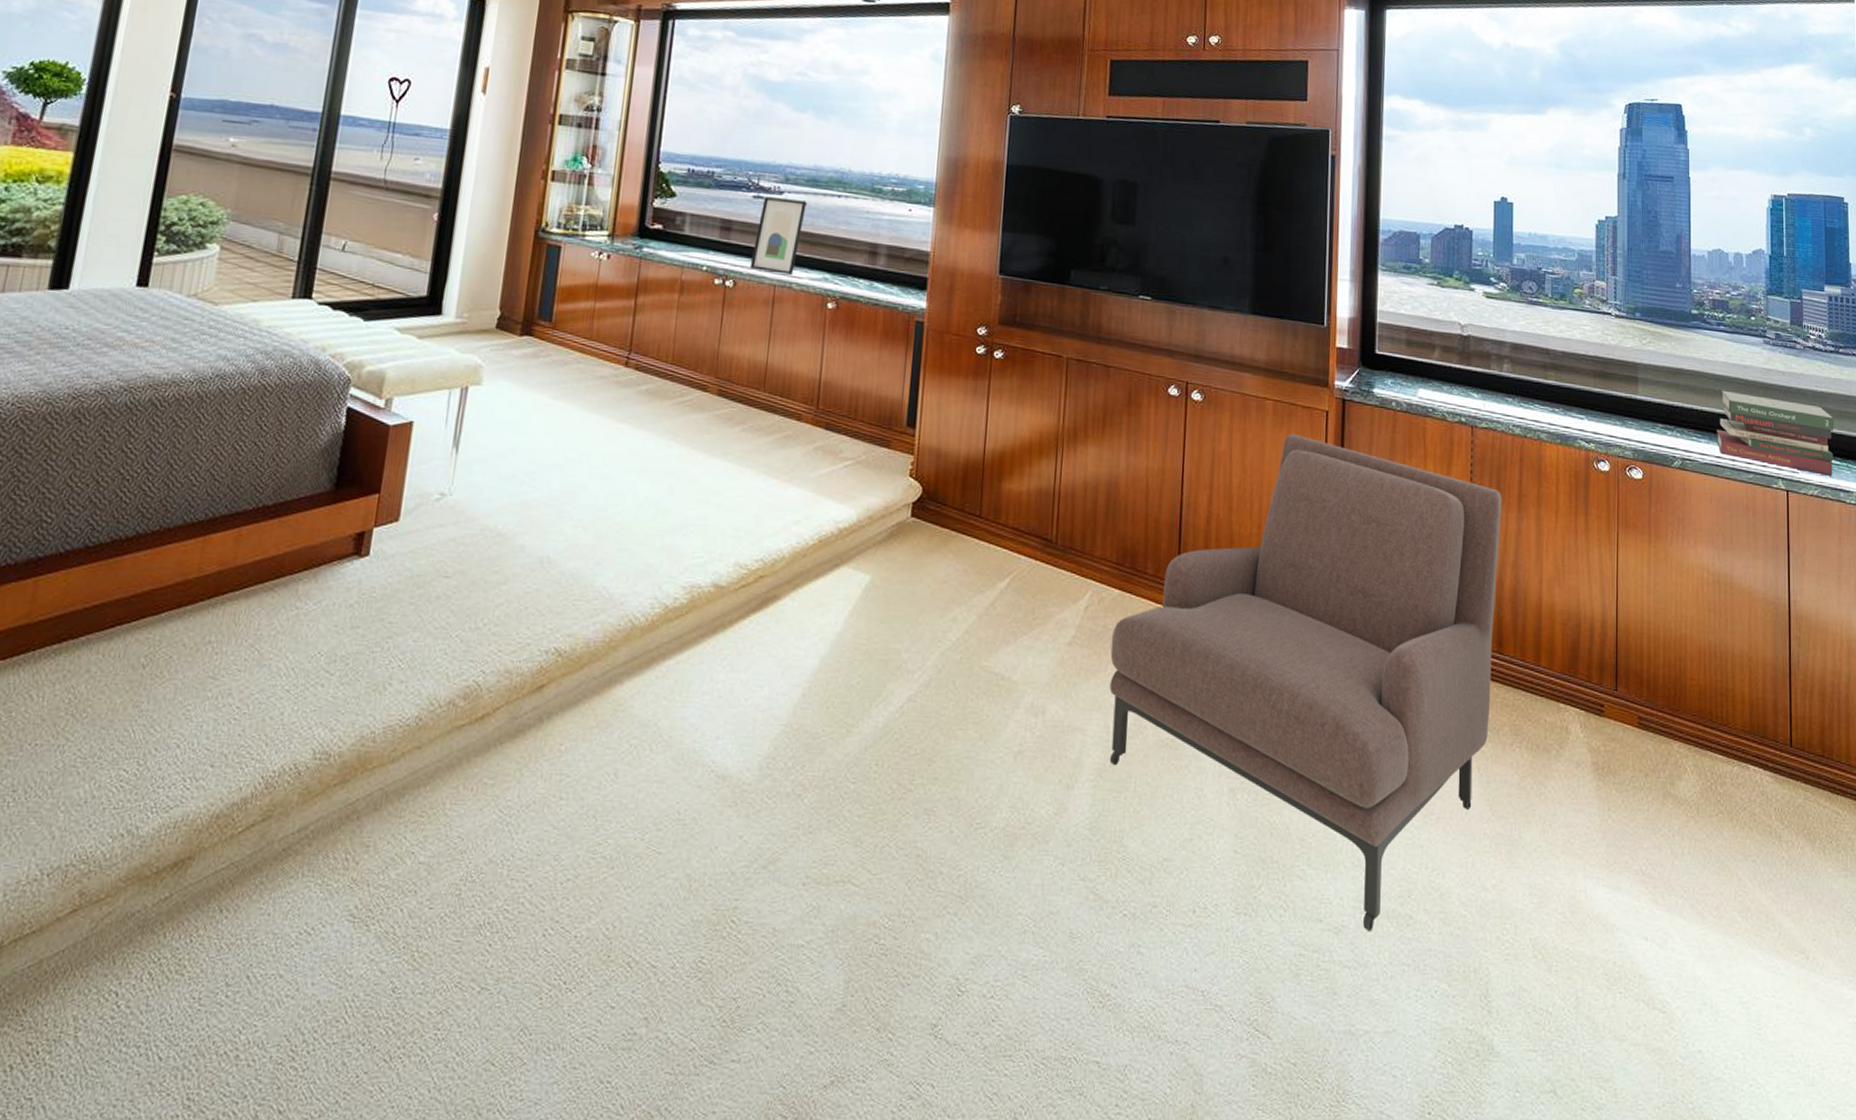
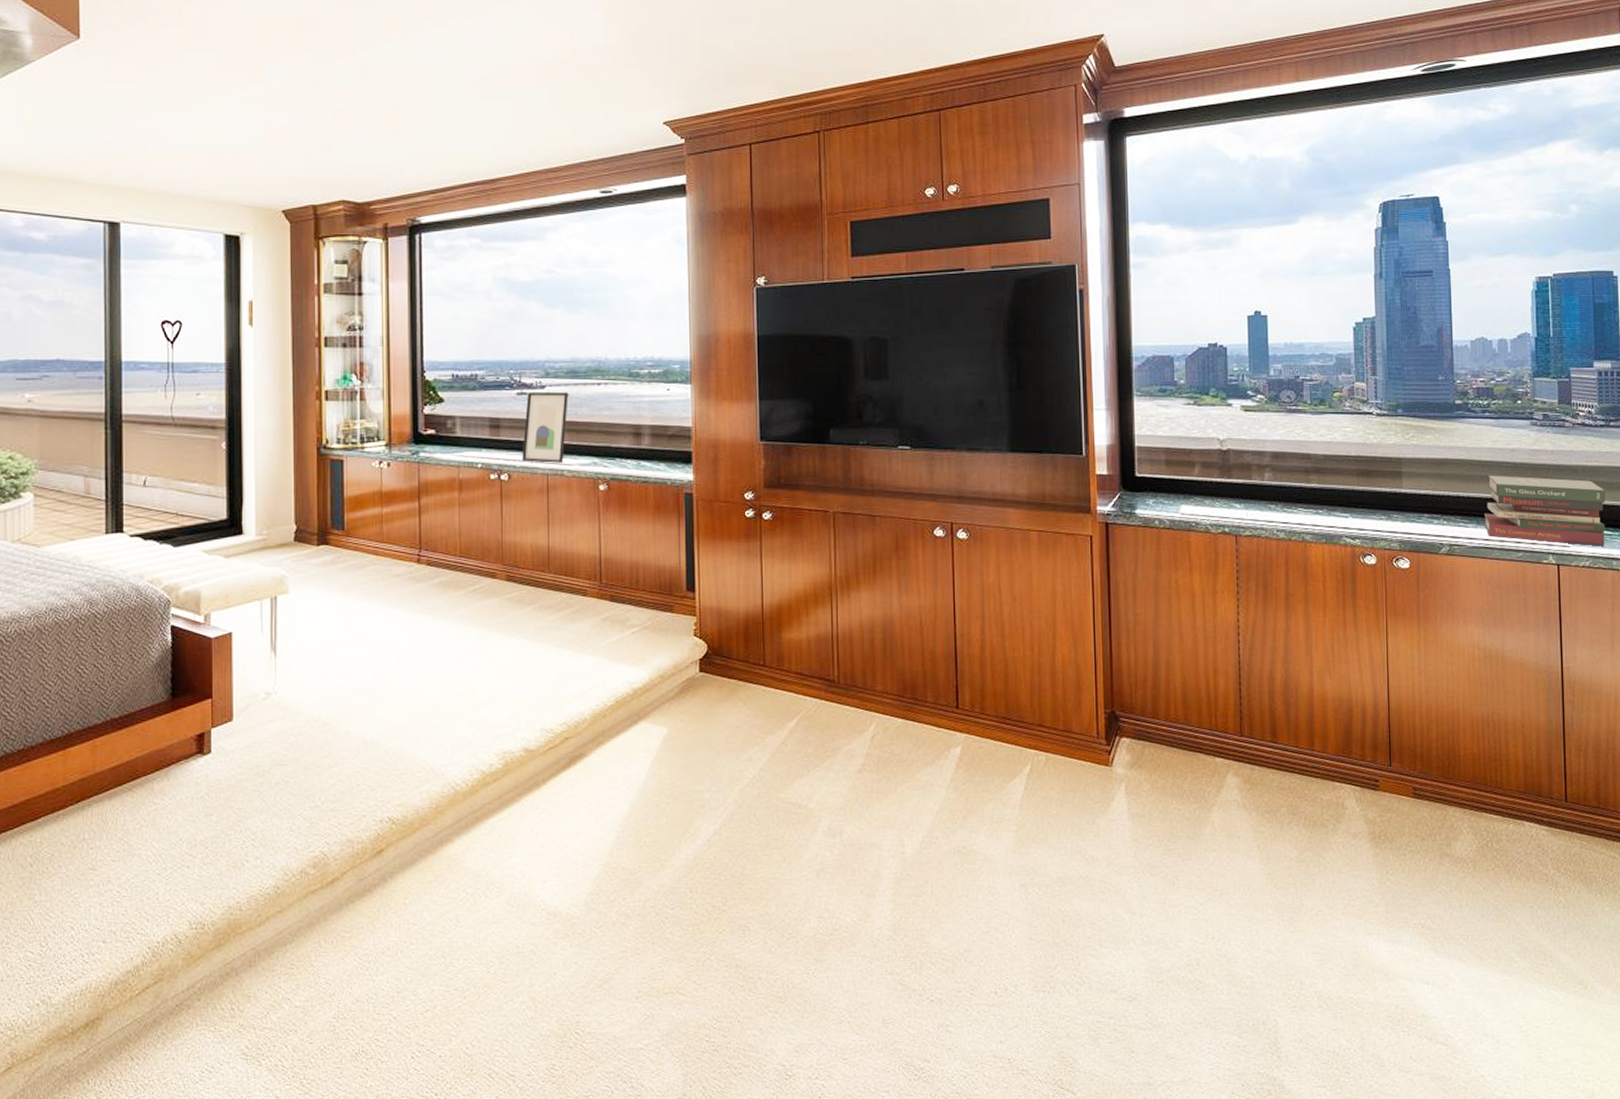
armchair: present [1109,433,1502,932] -> none [898,559,1270,998]

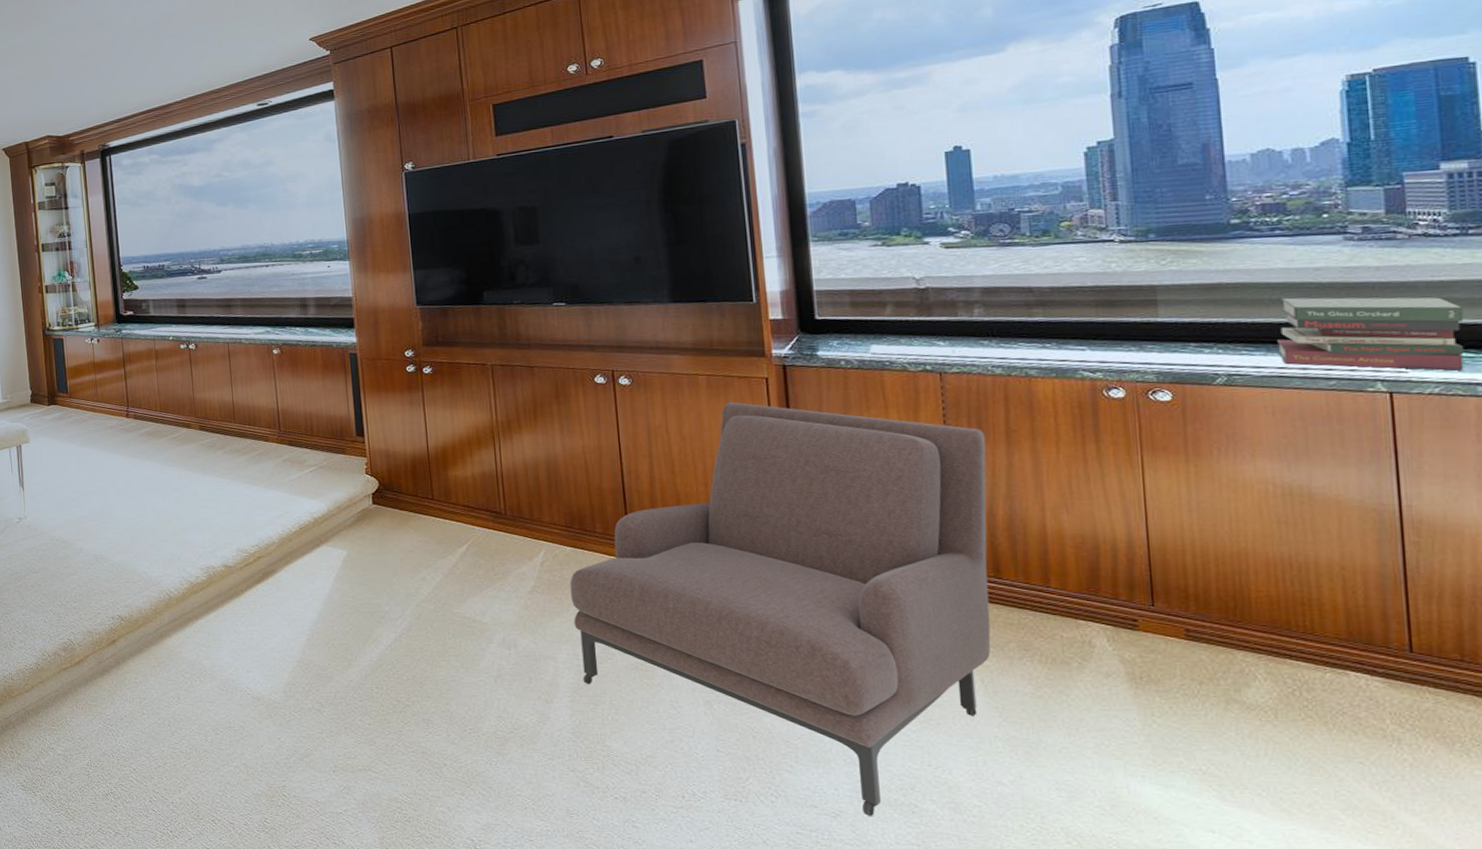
picture frame: present [521,391,570,464] -> none [205,274,243,334]
armchair: none [898,559,1270,998] -> present [569,401,991,817]

